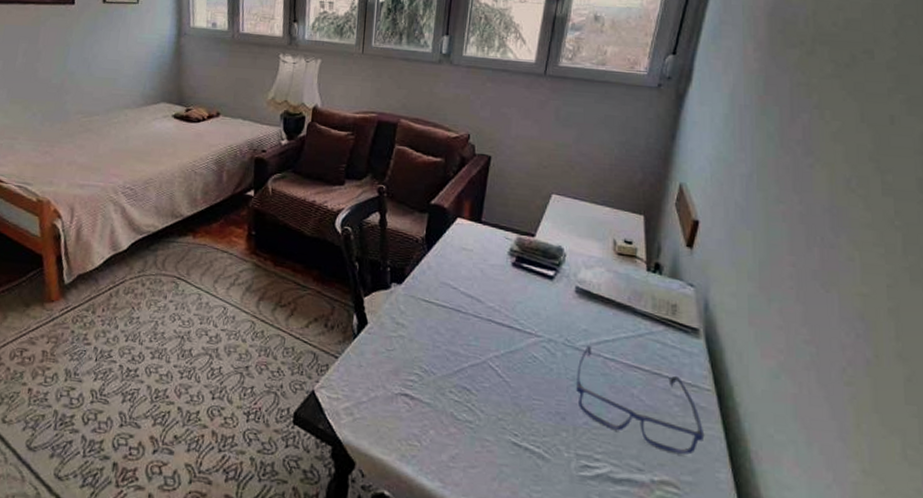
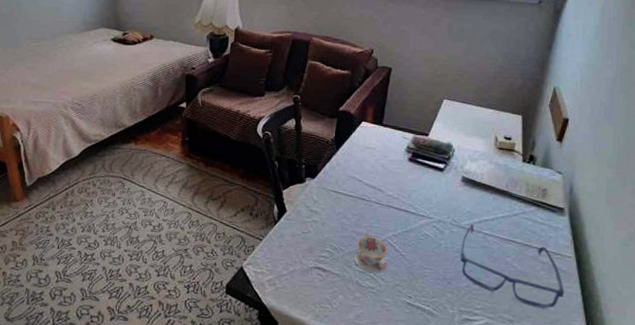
teacup: none [448,349,488,404] -> present [354,230,387,274]

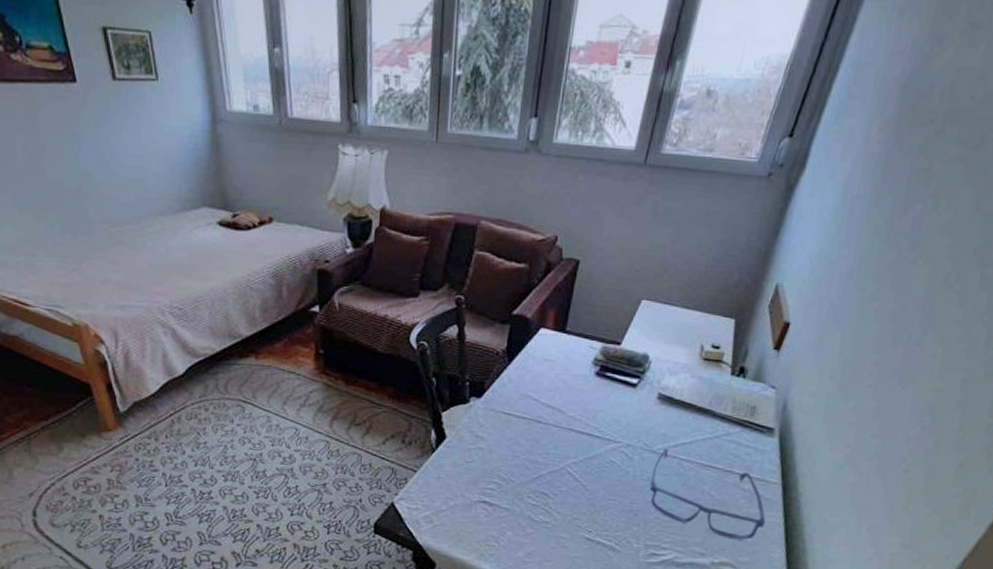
teacup: present [354,230,387,274] -> none [526,457,566,507]

